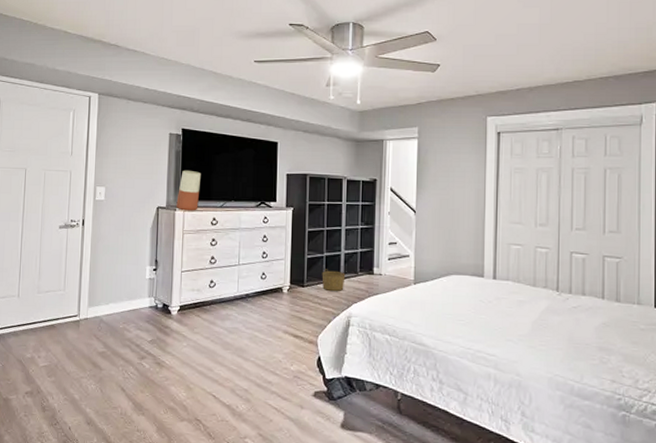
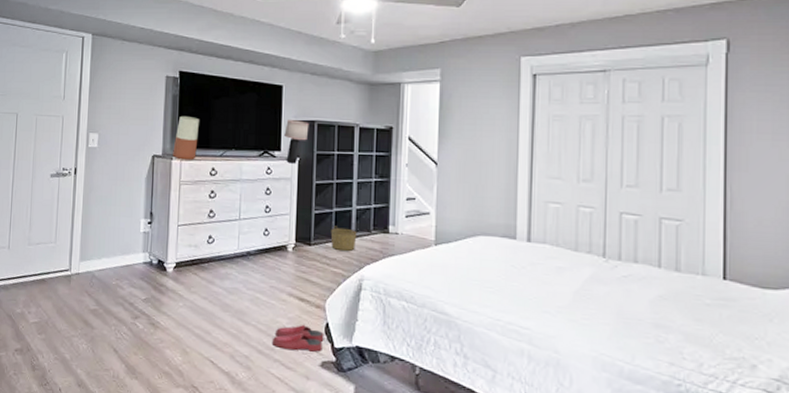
slippers: none [269,358,317,383] -> present [271,324,324,352]
table lamp: none [279,173,302,213] -> present [284,120,309,164]

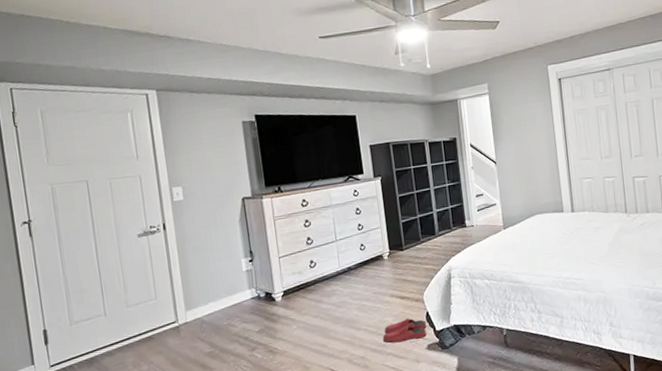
vase: present [173,115,200,160] -> none [261,155,286,198]
table lamp: present [284,120,309,164] -> none [364,144,386,184]
basket: present [330,226,357,252] -> none [418,229,441,250]

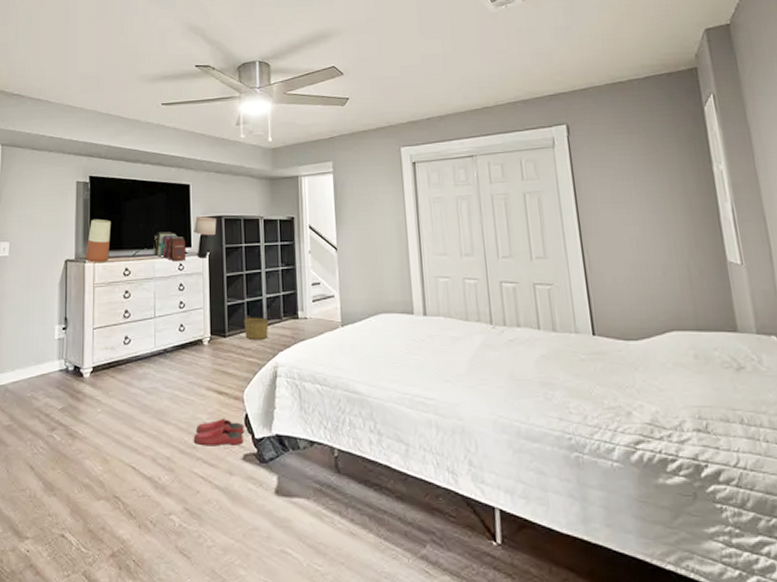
vase: none [261,155,286,198] -> present [86,219,112,262]
books: none [327,161,359,189] -> present [153,232,185,262]
table lamp: none [364,144,386,184] -> present [194,216,217,259]
basket: none [418,229,441,250] -> present [243,316,269,341]

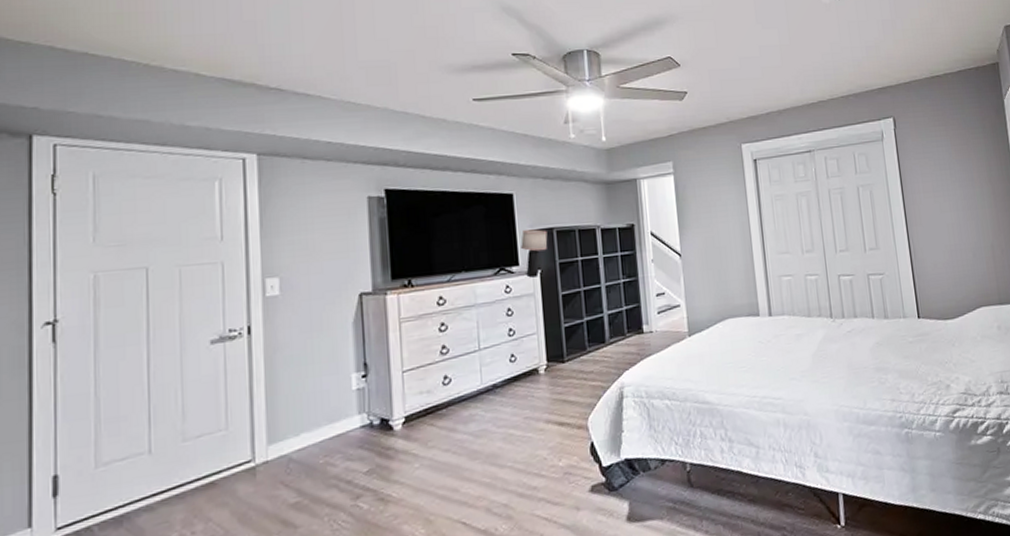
vase: present [86,219,112,262] -> none [386,240,418,294]
books: present [153,232,185,262] -> none [473,250,513,284]
slippers: present [193,417,244,446] -> none [532,450,591,485]
basket: present [243,316,269,341] -> none [583,336,612,362]

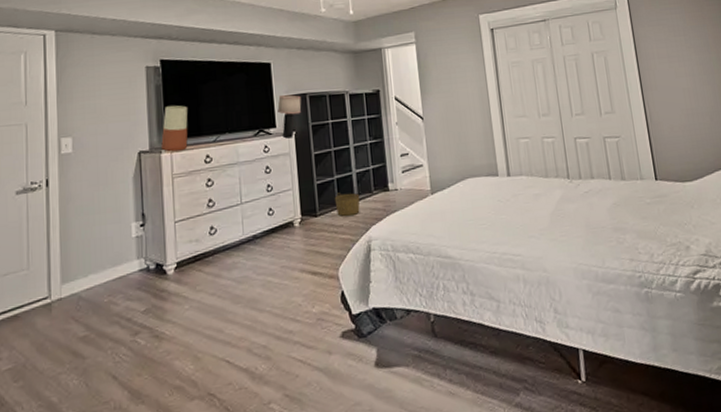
vase: none [386,240,418,294] -> present [161,105,189,152]
basket: none [583,336,612,362] -> present [334,192,360,217]

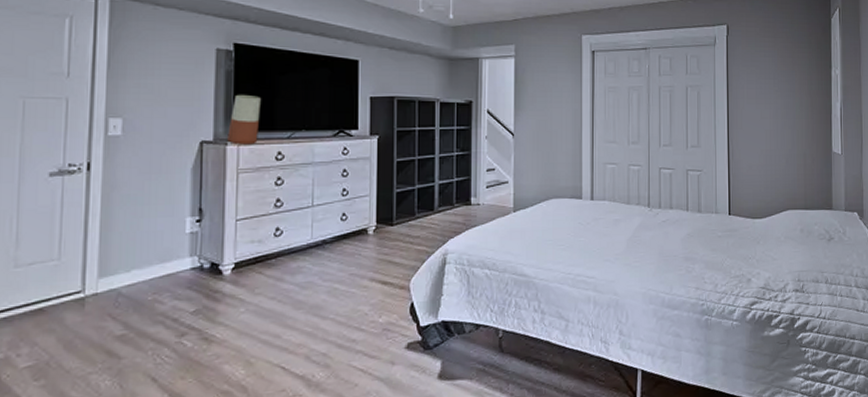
table lamp: present [277,94,302,139] -> none [362,96,388,142]
basket: present [334,192,360,217] -> none [413,203,440,228]

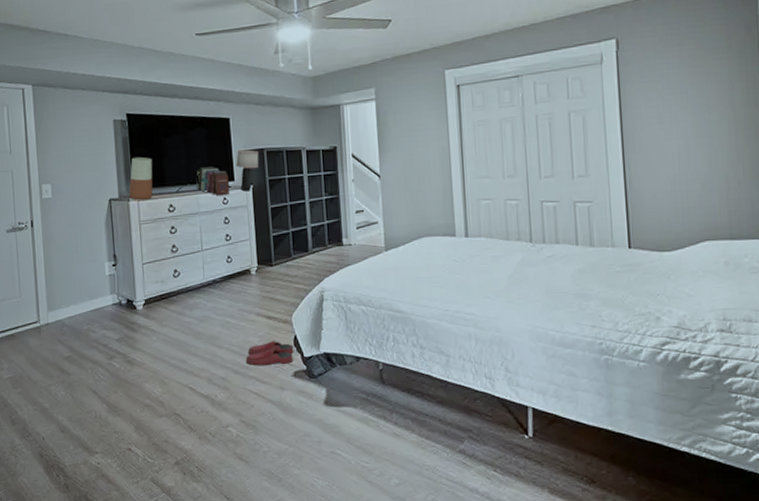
books: none [313,112,351,145] -> present [196,166,229,196]
slippers: none [353,308,409,339] -> present [245,340,294,366]
table lamp: none [362,96,388,142] -> present [236,149,259,192]

